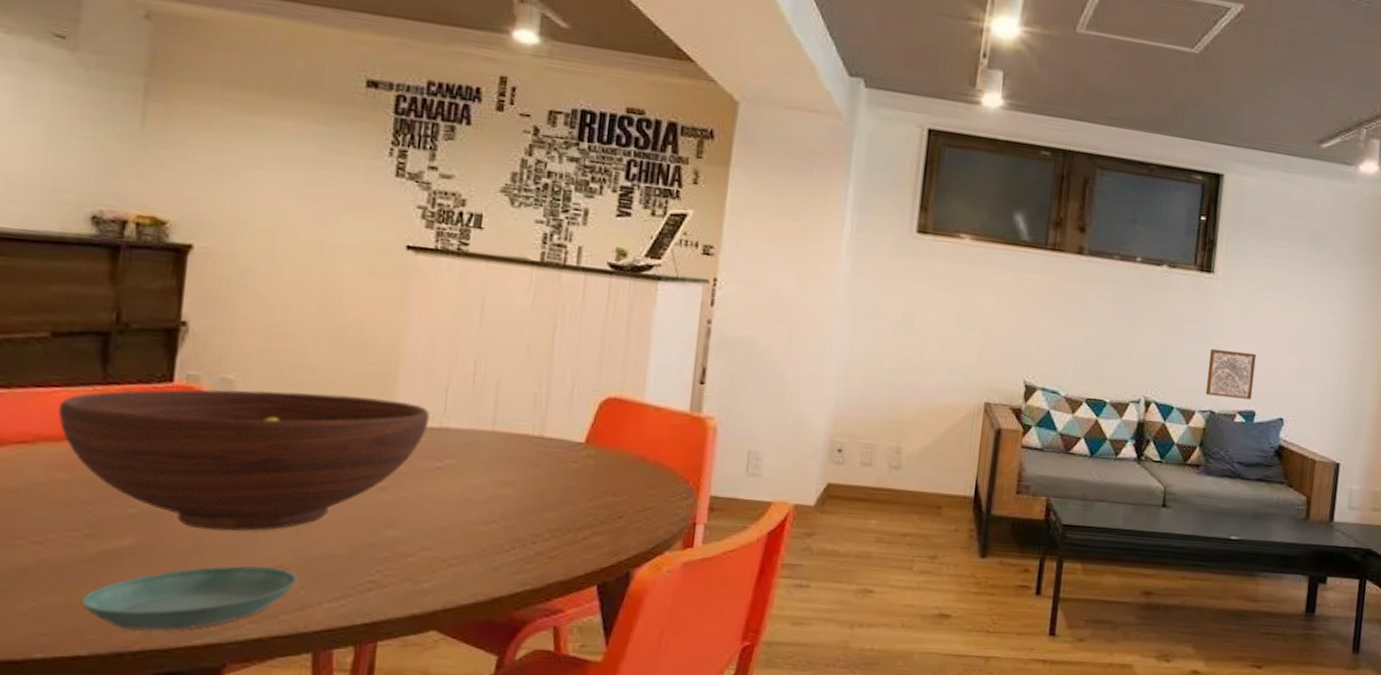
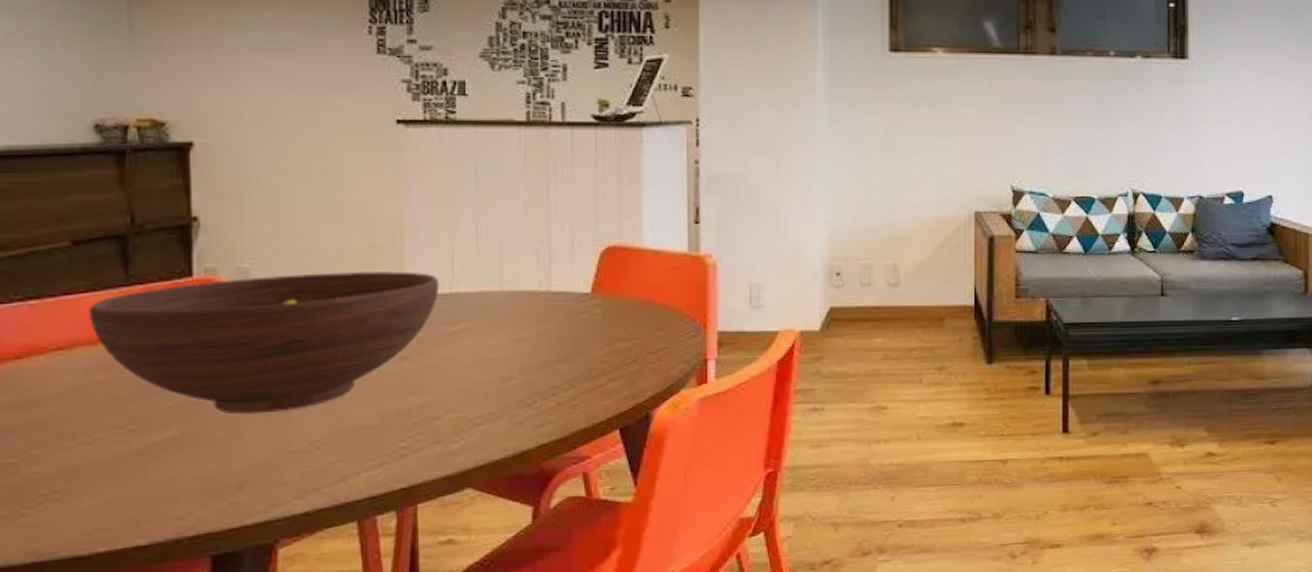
saucer: present [80,565,298,632] -> none [134,443,334,518]
wall art: present [1205,348,1257,400] -> none [1192,134,1239,181]

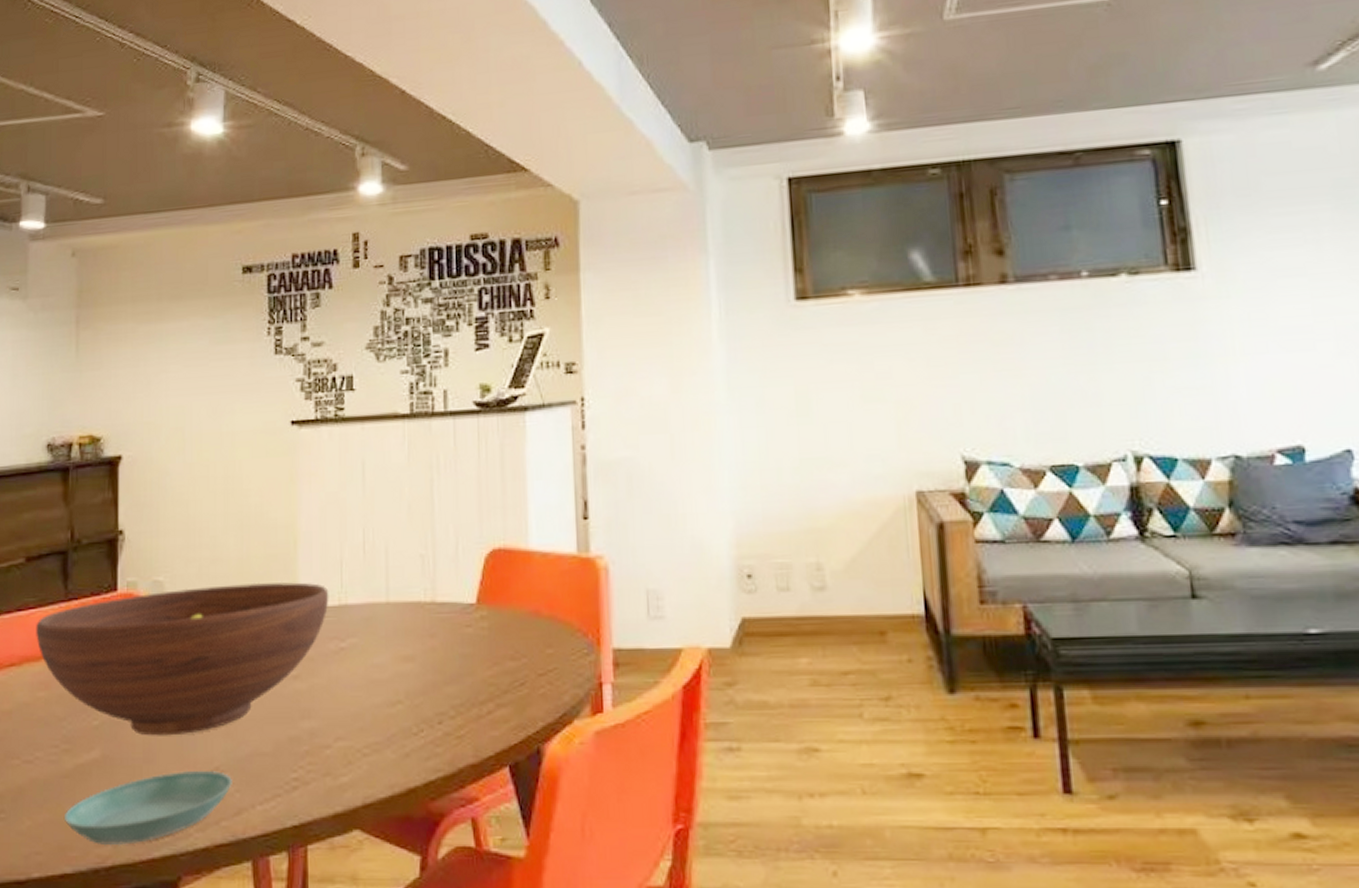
saucer: none [134,443,334,518] -> present [63,770,232,846]

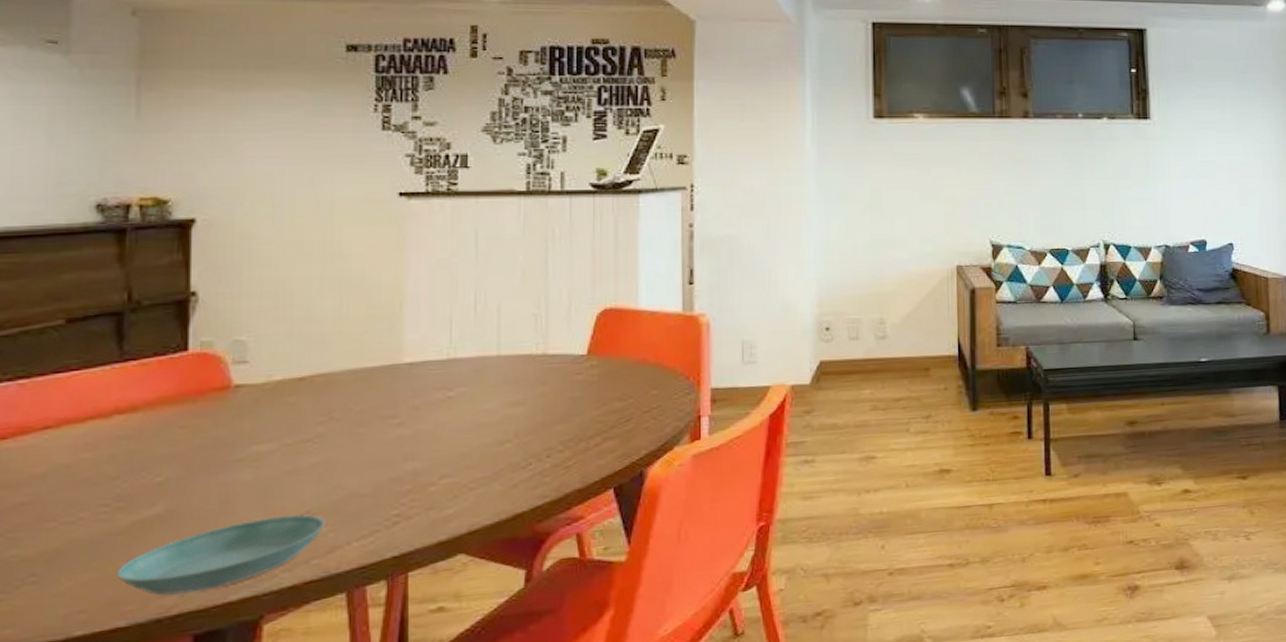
fruit bowl: present [36,582,329,736] -> none [80,339,437,488]

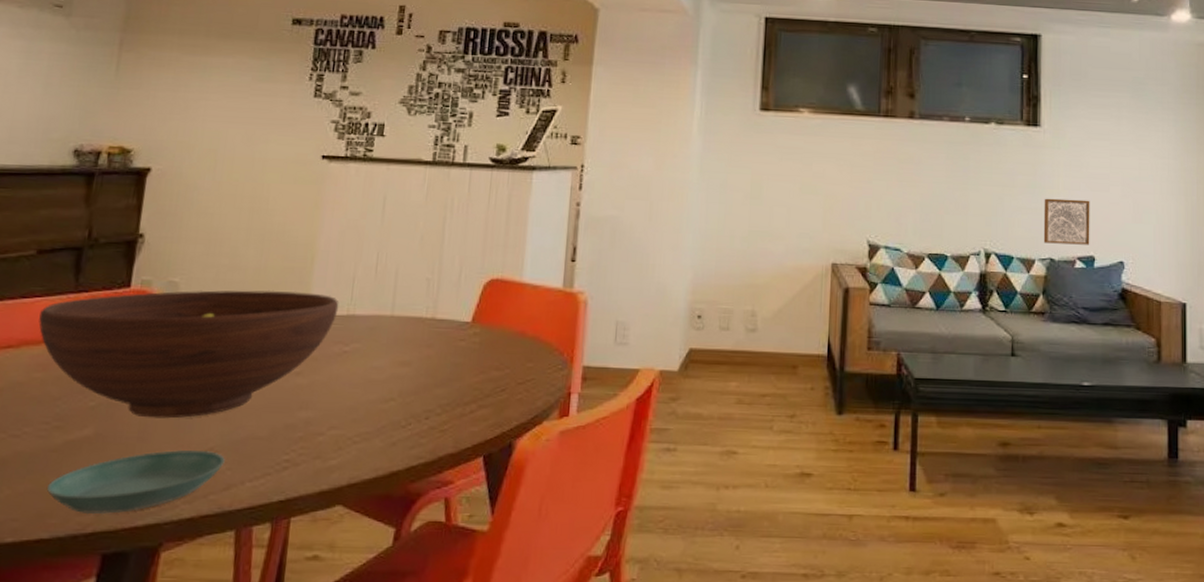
fruit bowl: none [80,339,437,488] -> present [38,290,339,419]
wall art: none [1157,187,1201,231] -> present [1043,198,1090,245]

